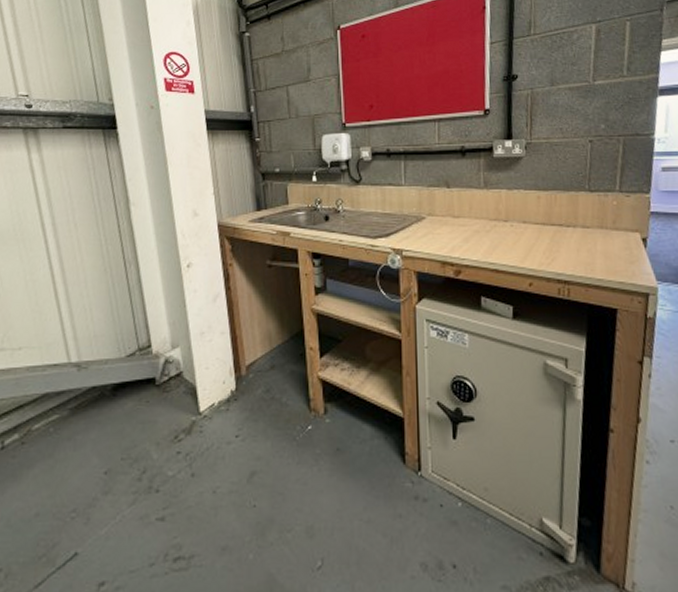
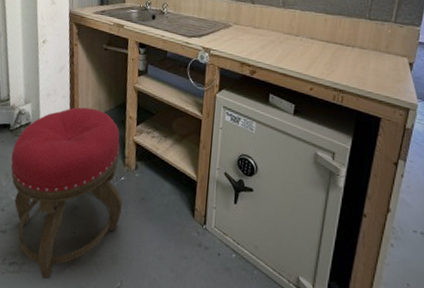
stool: none [161,343,313,573] -> present [11,107,123,280]

